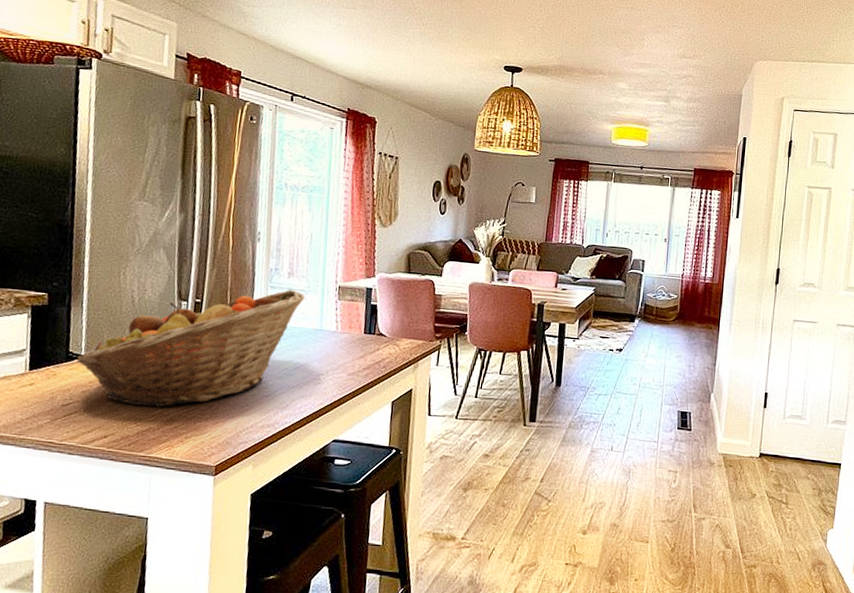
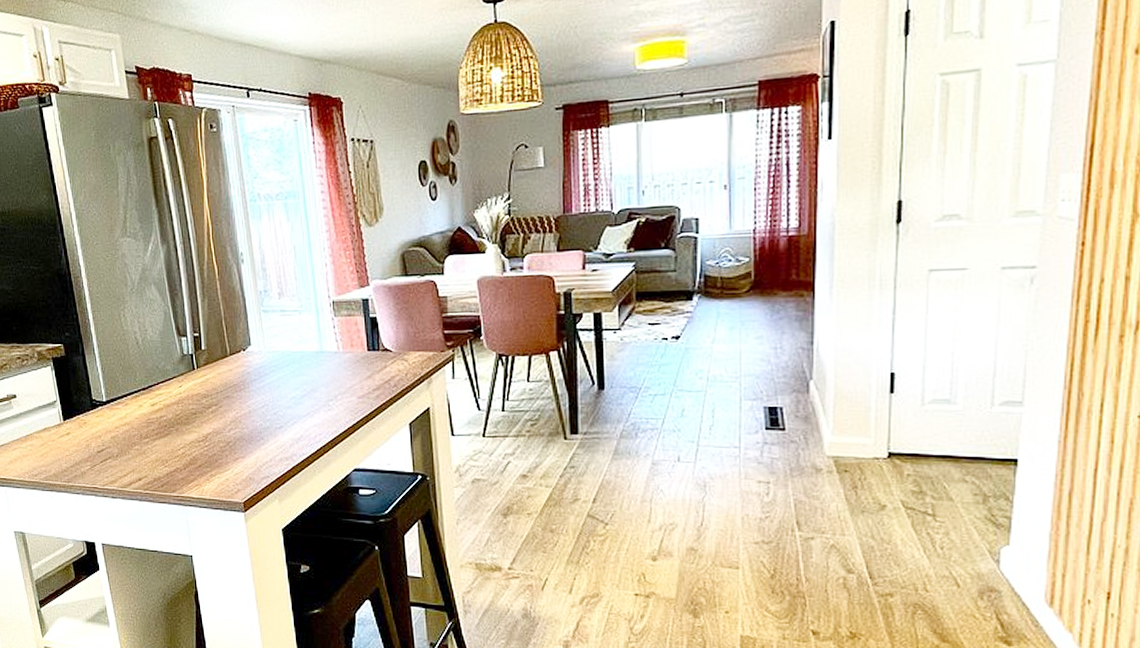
fruit basket: present [76,290,305,408] -> none [100,312,300,448]

